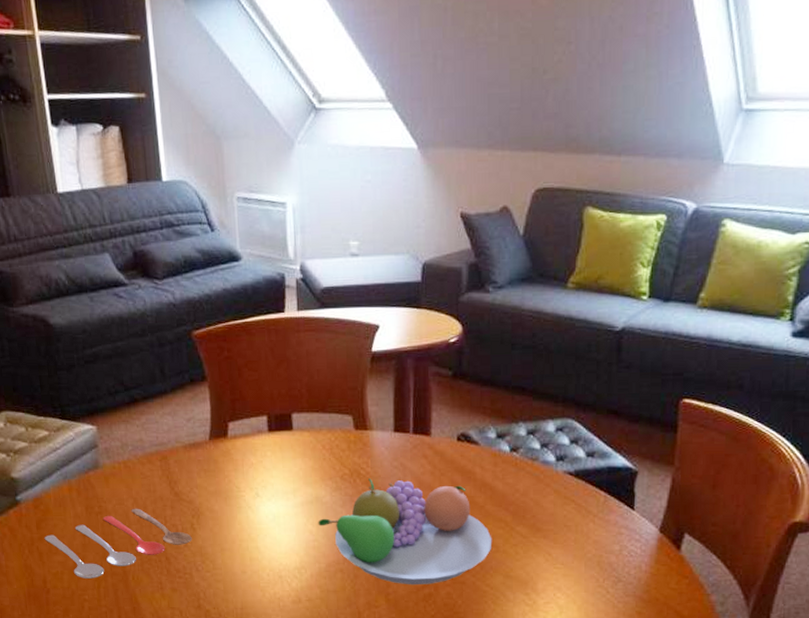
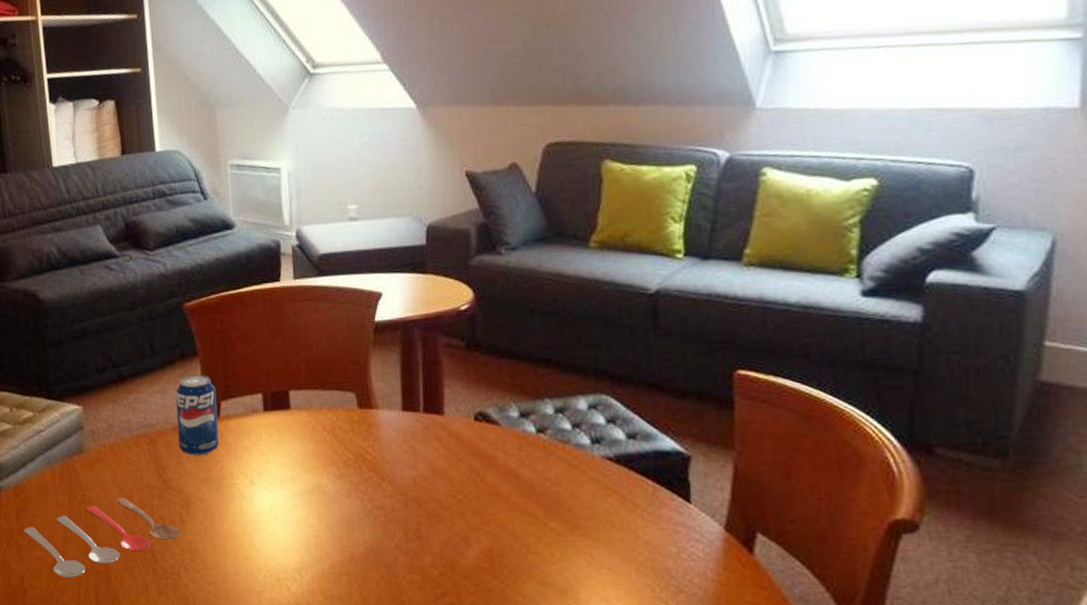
beverage can: none [185,399,227,471] -> present [175,375,219,456]
fruit bowl: present [318,478,492,585] -> none [319,464,522,593]

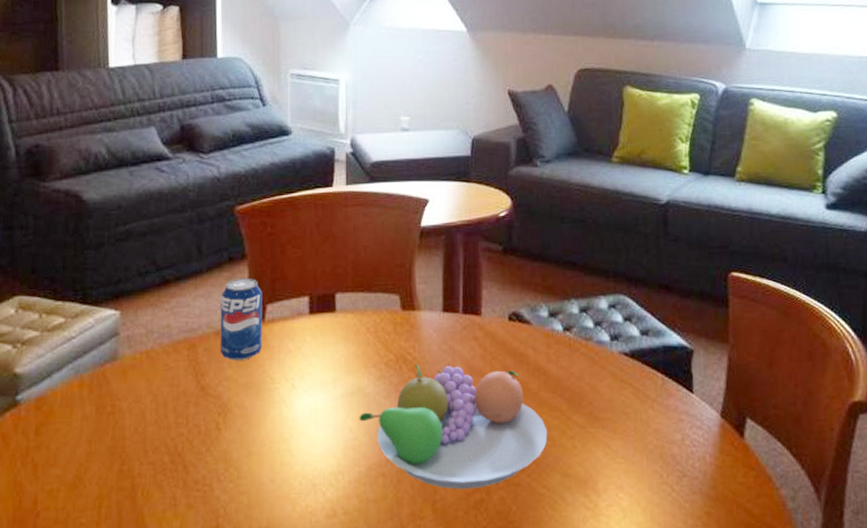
cooking utensil: present [24,497,181,578] -> none [42,406,216,496]
fruit bowl: none [319,464,522,593] -> present [359,364,548,490]

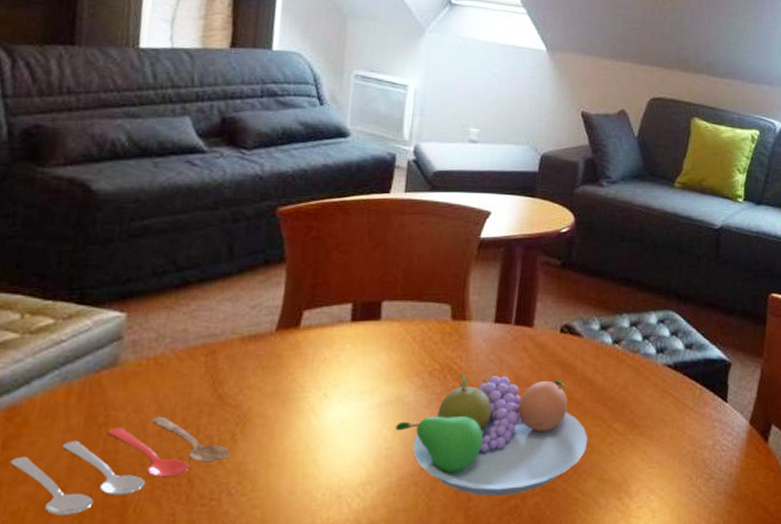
cooking utensil: none [42,406,216,496] -> present [10,416,230,516]
beverage can: present [220,278,262,361] -> none [244,283,300,368]

